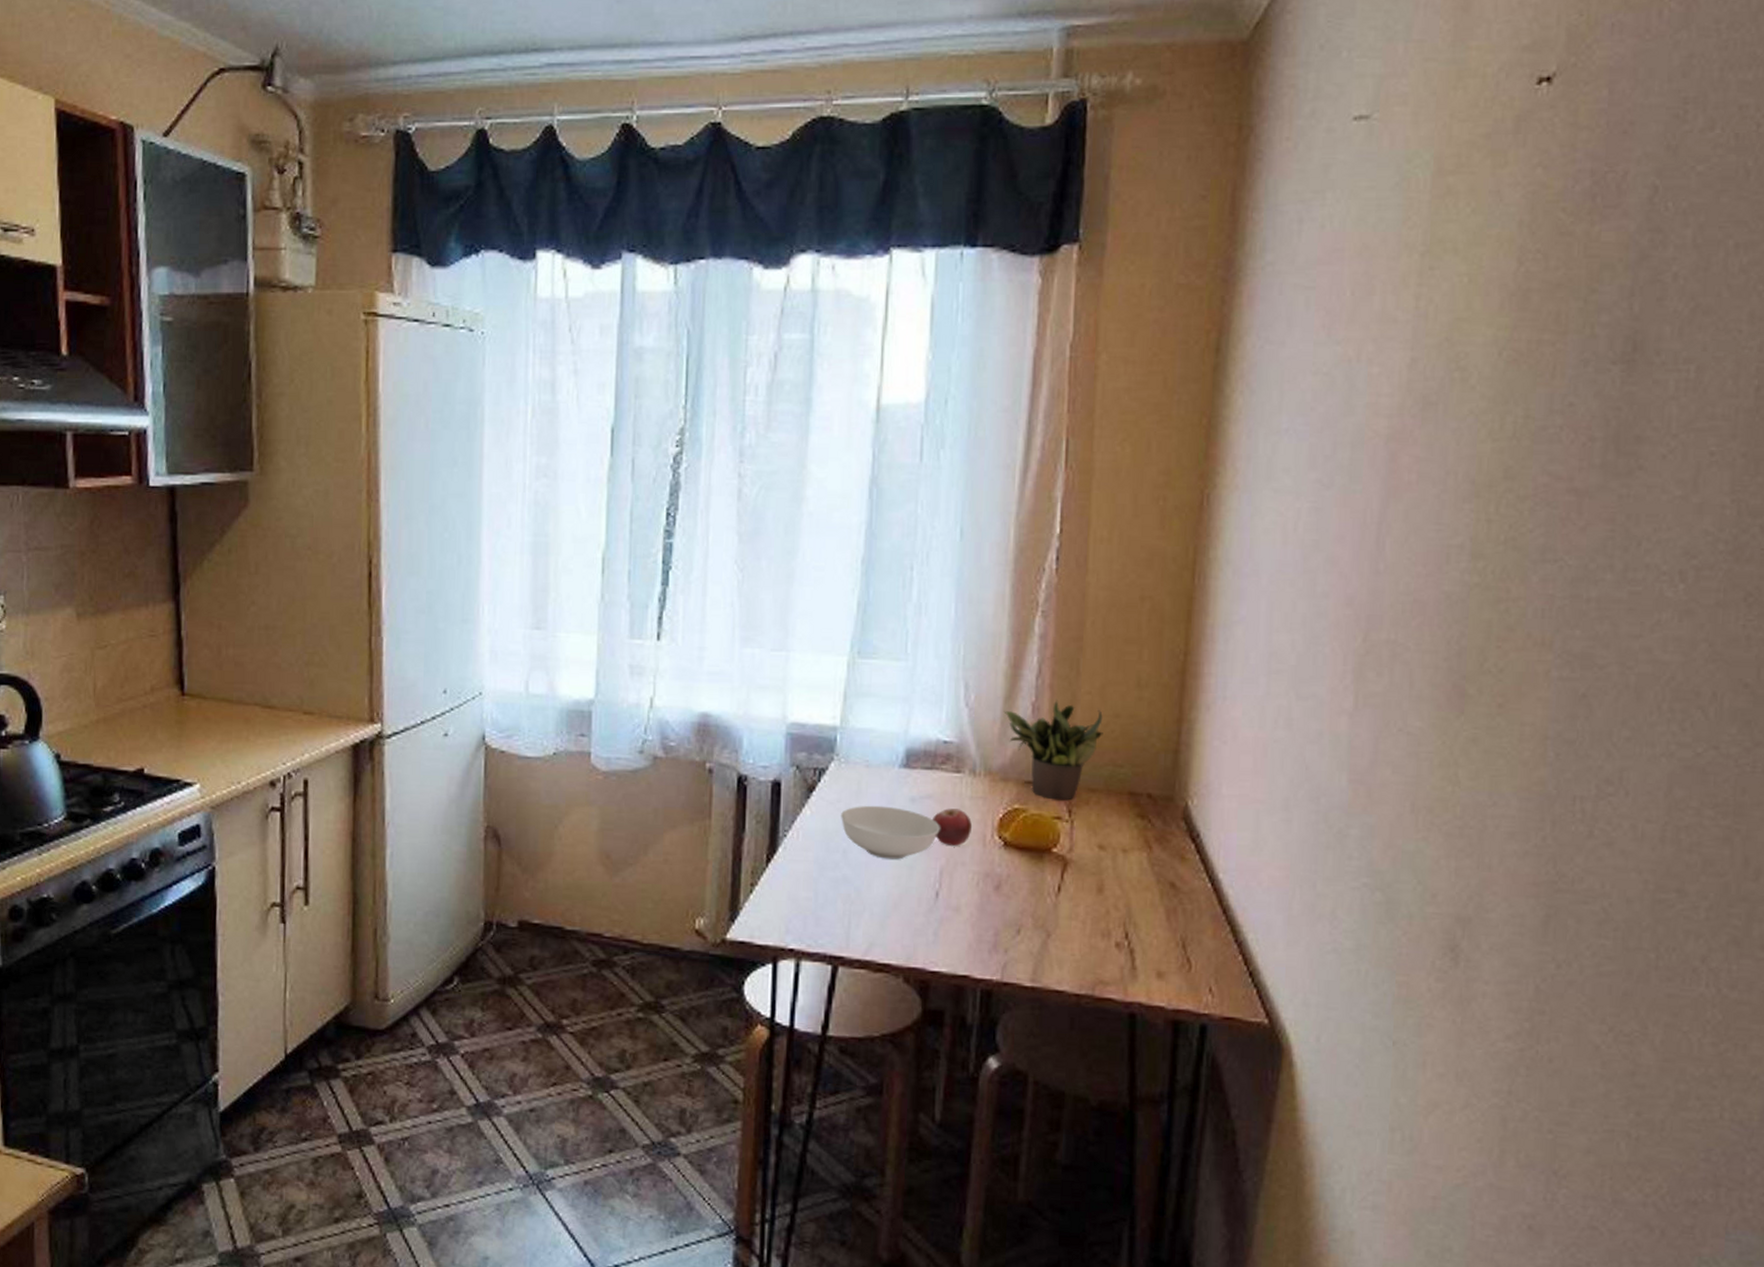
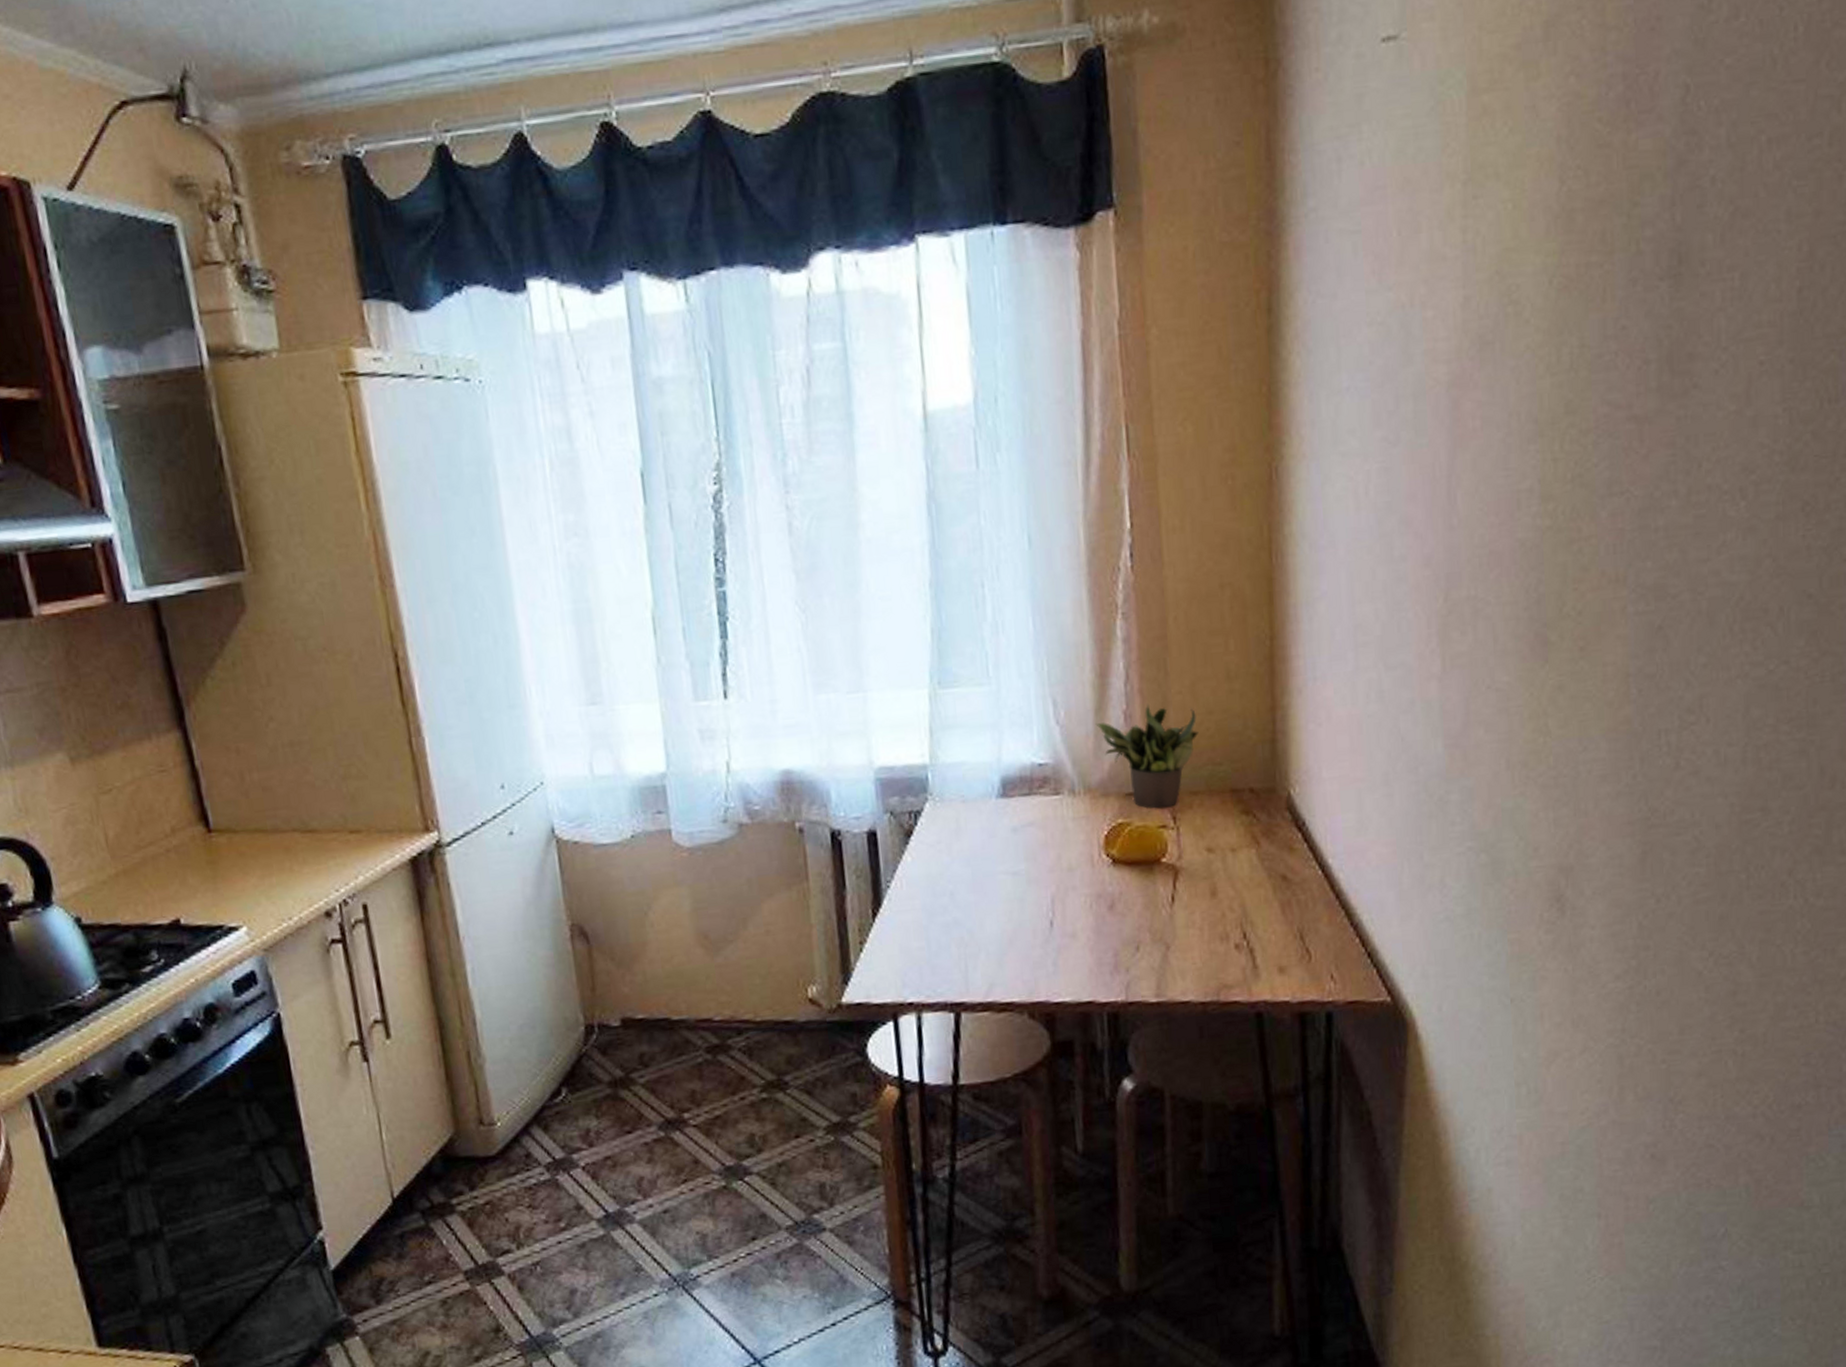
bowl: present [840,805,940,860] -> none [942,840,1046,895]
fruit: present [933,808,973,846] -> none [1037,832,1079,872]

